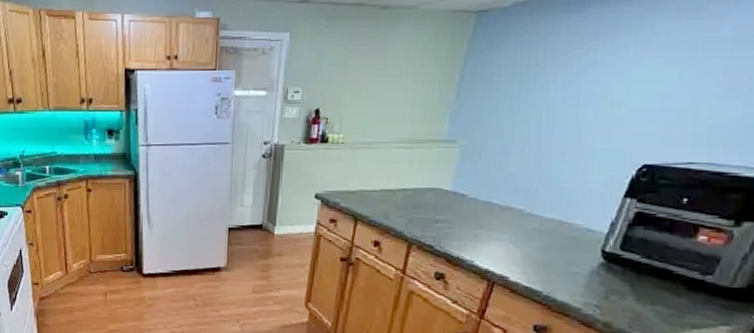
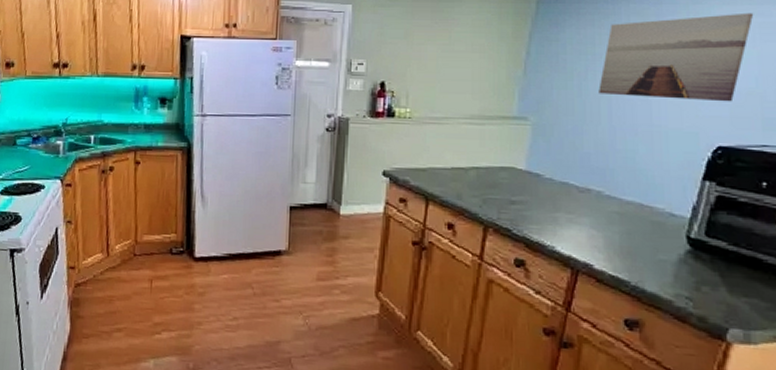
wall art: none [529,27,699,121] -> present [598,12,754,102]

